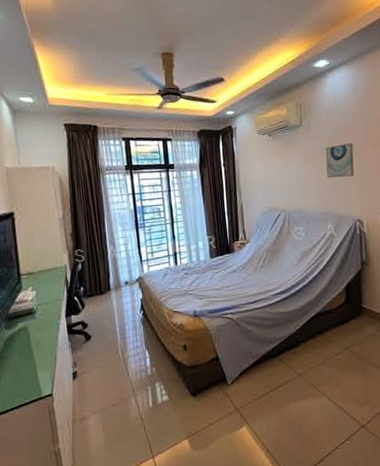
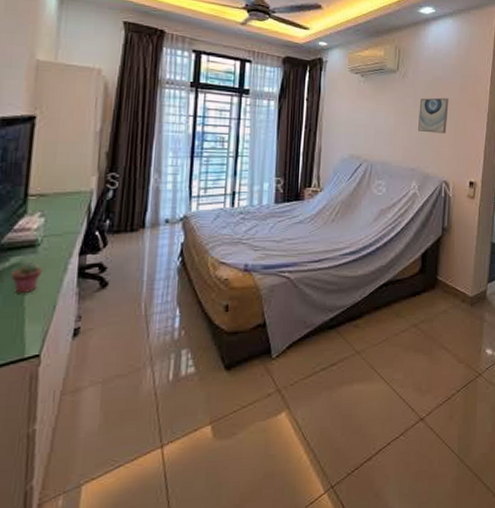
potted succulent: none [21,324,42,351] -> present [11,261,43,294]

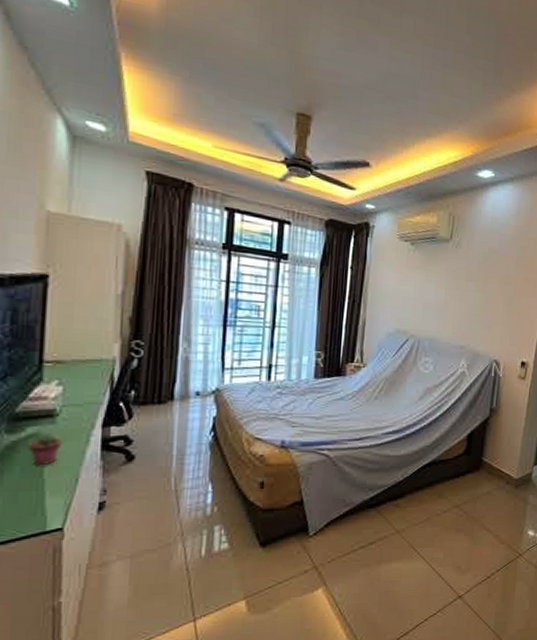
wall art: present [417,97,449,134] -> none [469,271,504,310]

